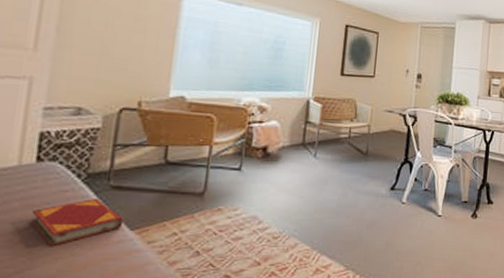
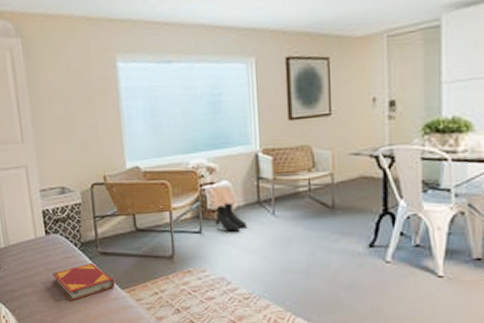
boots: none [257,142,289,170] -> present [215,202,247,232]

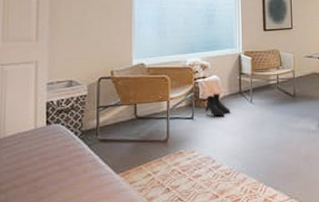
hardback book: present [52,263,116,301] -> none [47,150,111,189]

